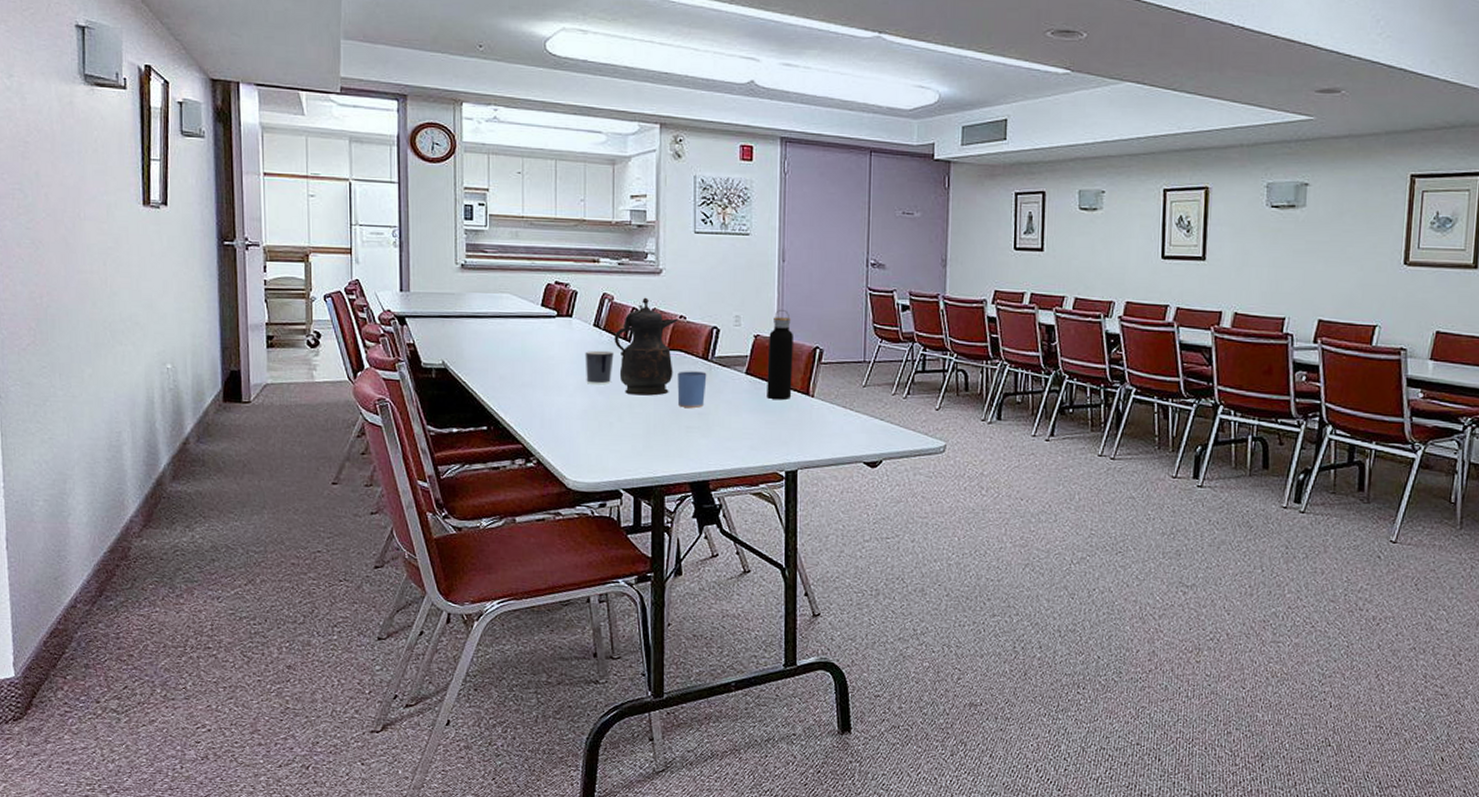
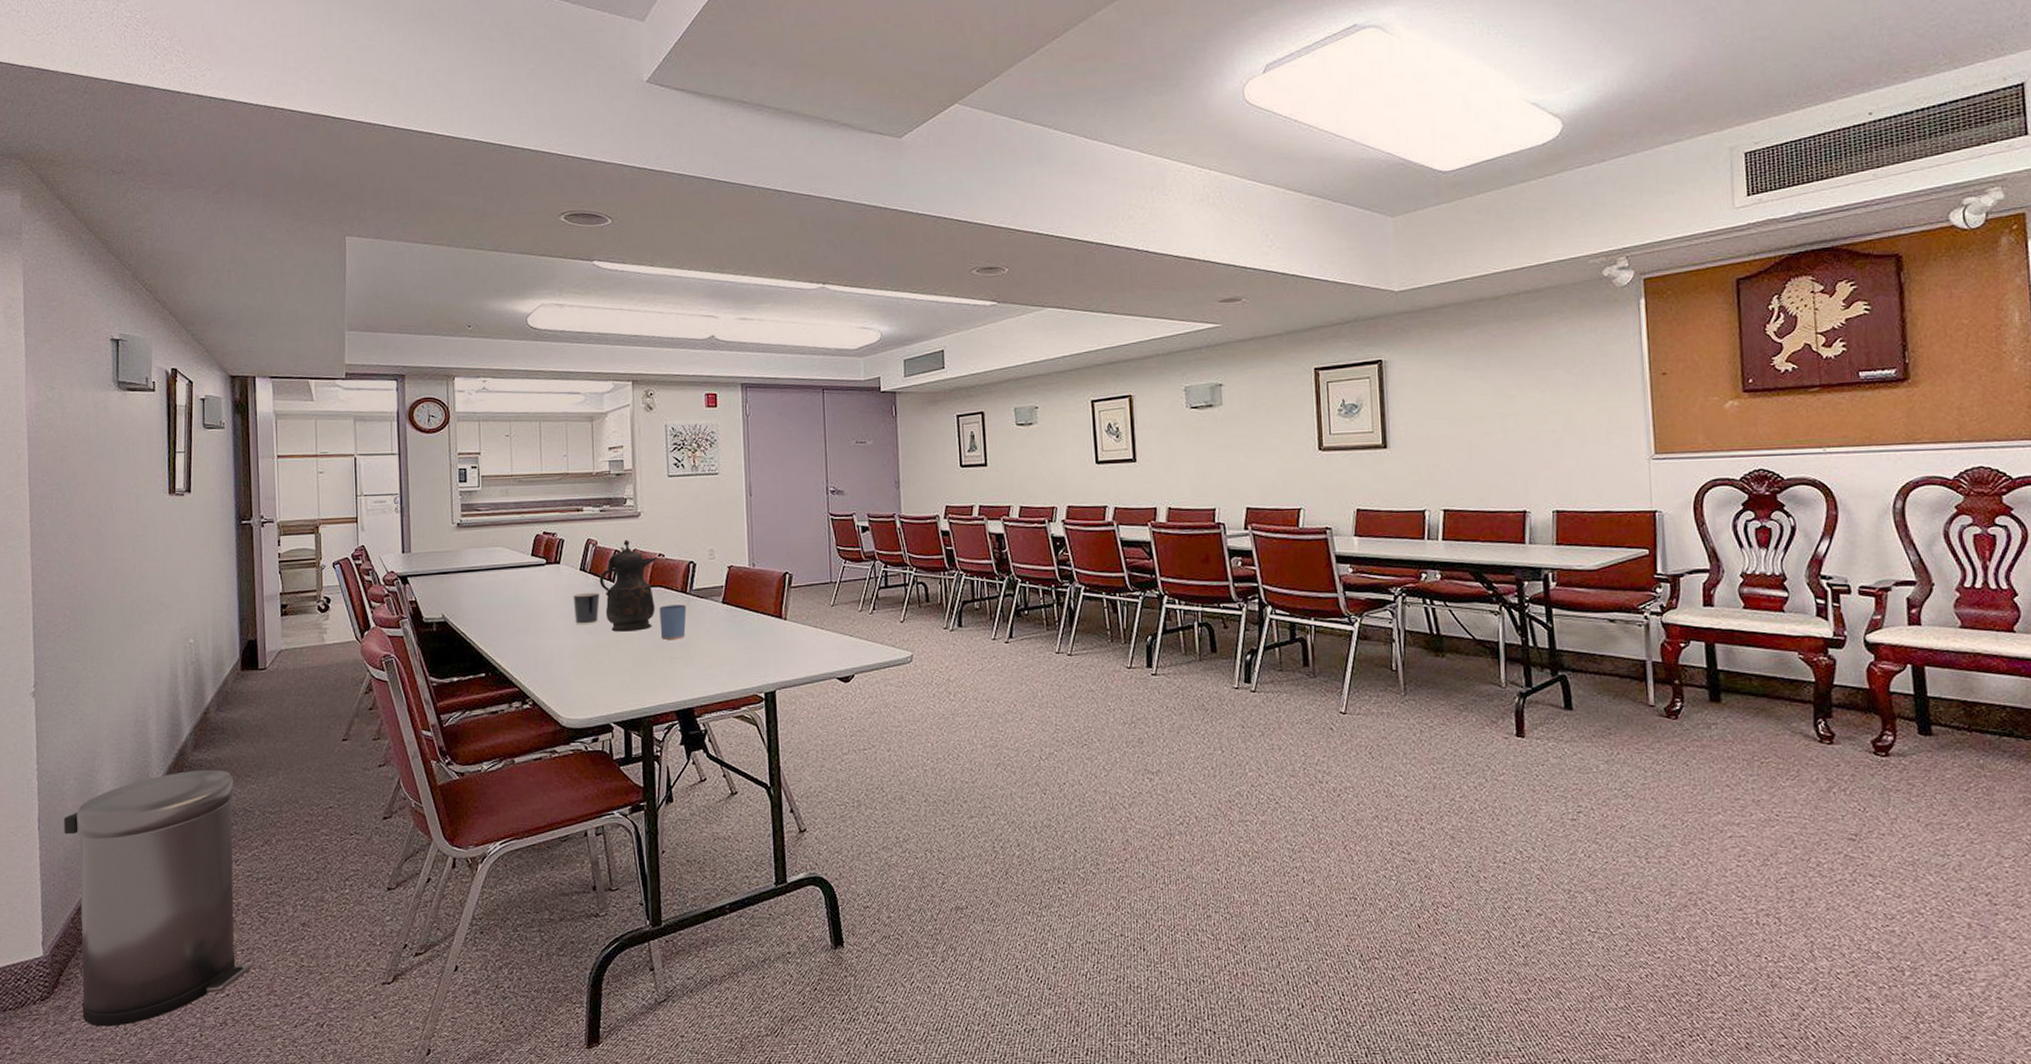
pedal bin: none [33,501,234,752] -> present [64,769,252,1027]
water bottle: present [767,309,793,399] -> none [741,539,766,625]

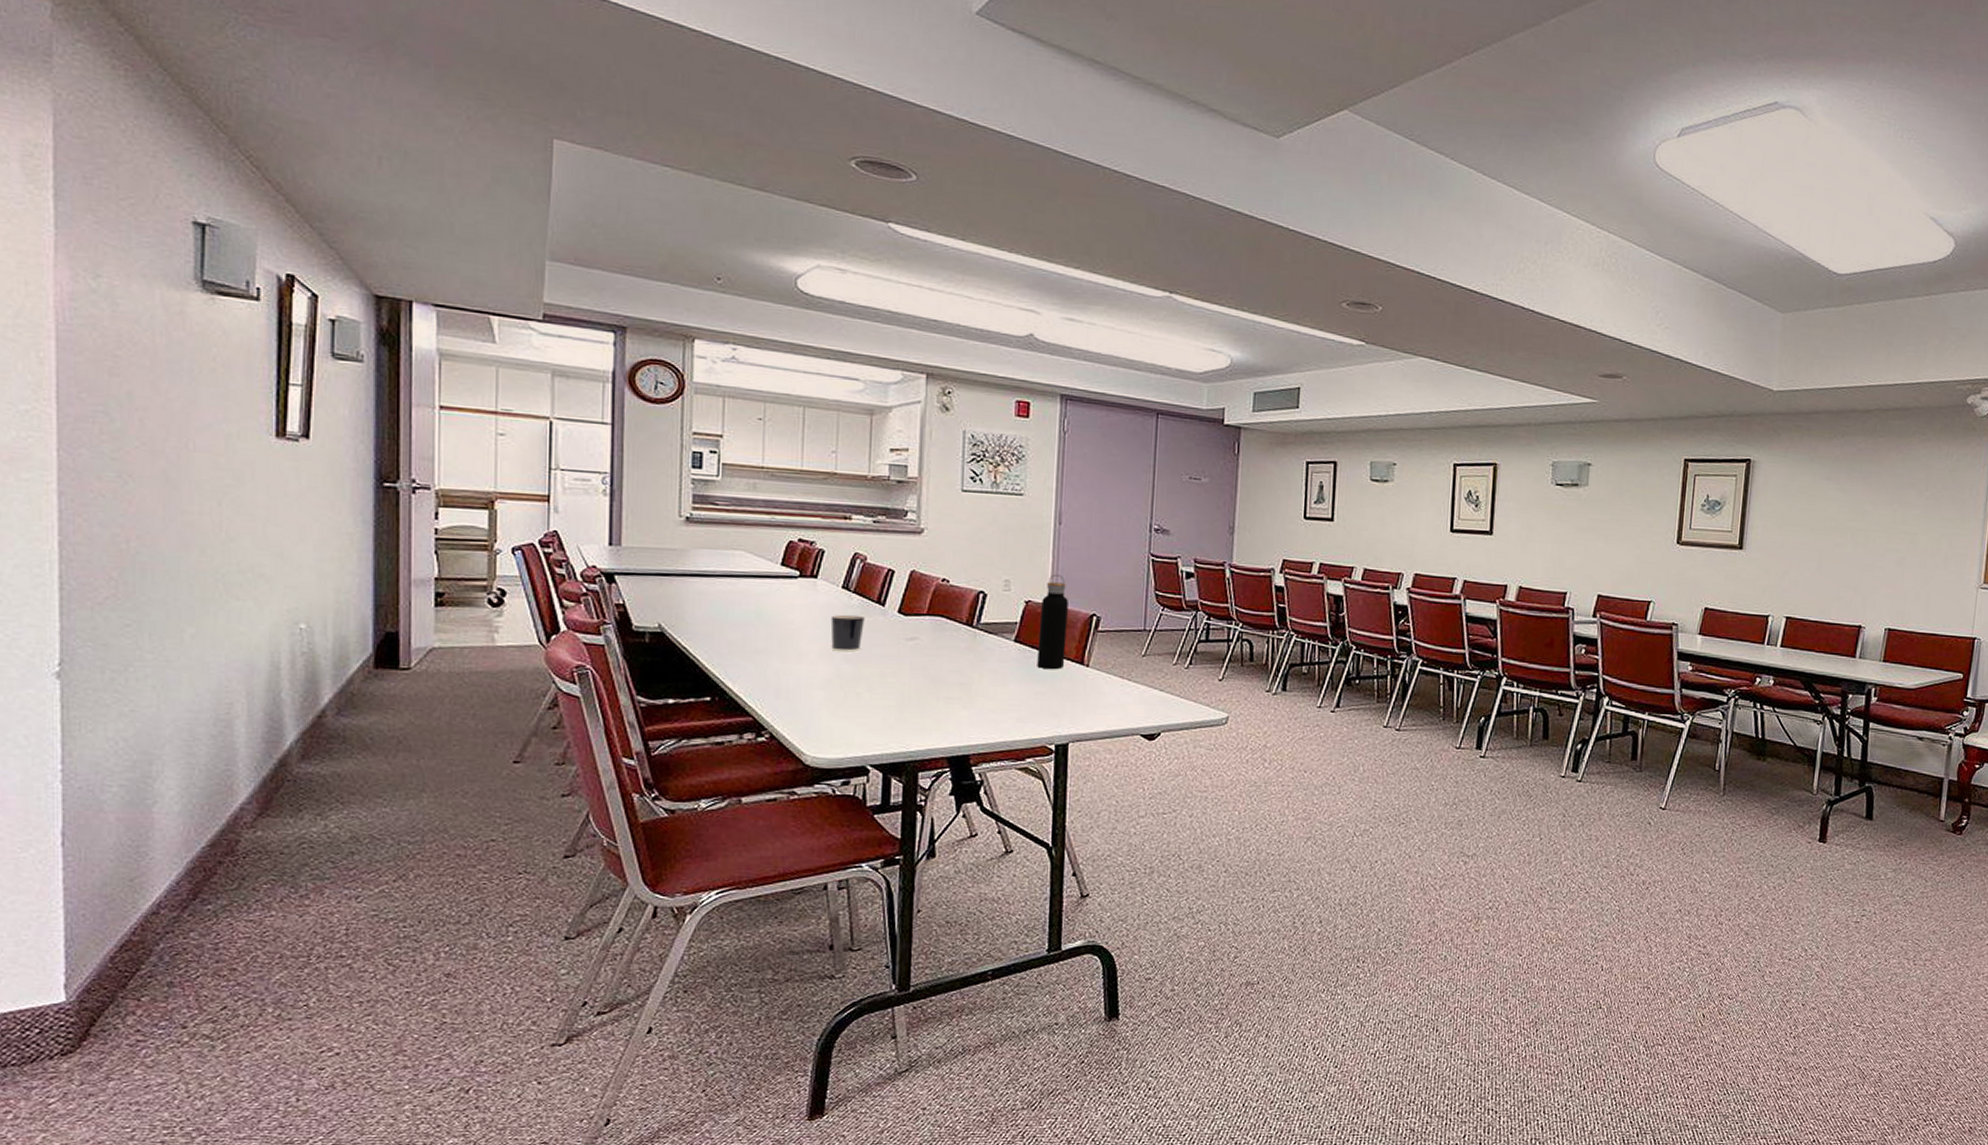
pedal bin: present [64,769,252,1027] -> none [102,785,373,1088]
coffeepot: present [599,539,657,632] -> none [865,558,940,664]
mug: present [659,604,687,640] -> none [936,638,971,677]
water bottle: none [741,539,766,625] -> present [1037,573,1068,669]

